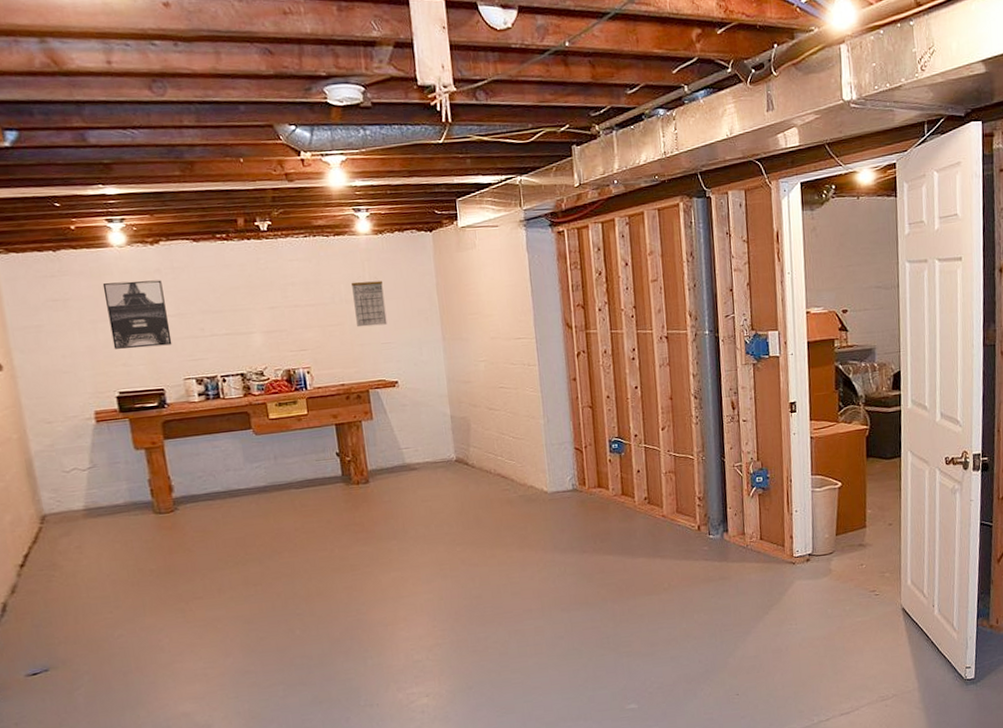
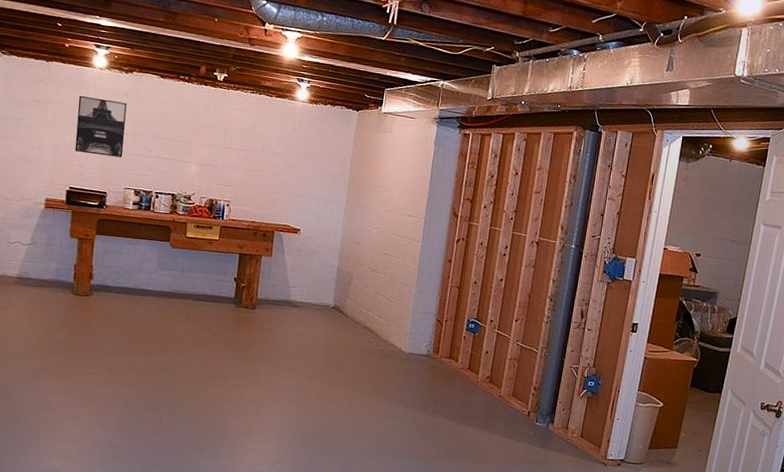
calendar: present [351,280,387,328] -> none [277,138,307,180]

